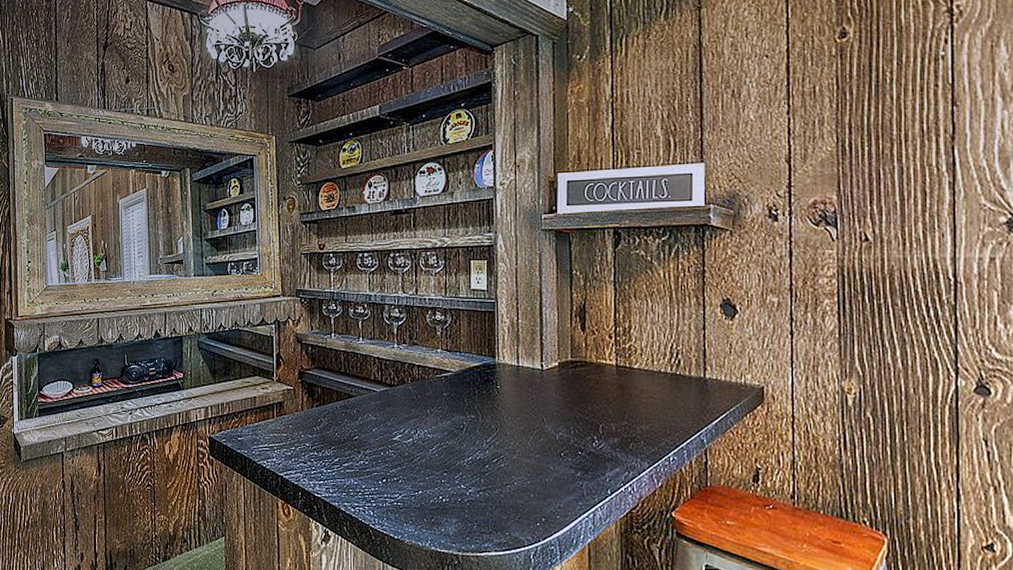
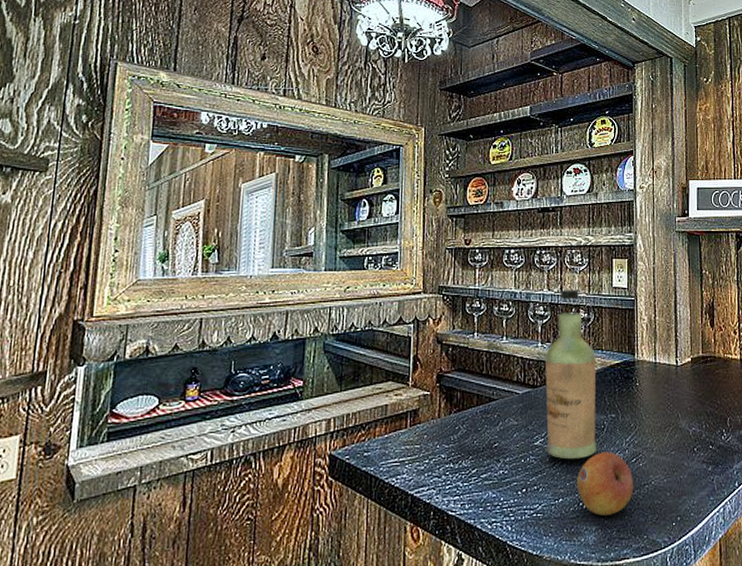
bottle: none [402,292,456,455] -> present [545,289,597,459]
fruit: none [435,450,496,510] -> present [576,451,634,516]

